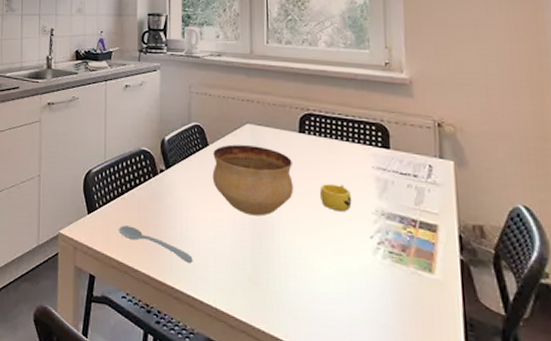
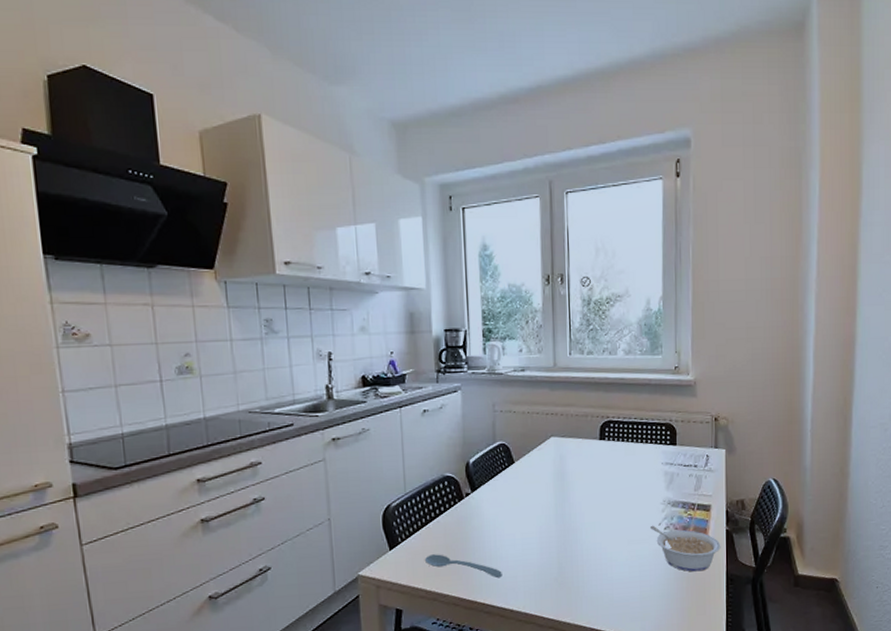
bowl: present [212,144,293,216] -> none [519,457,595,523]
cup: present [320,184,352,212] -> none [618,483,644,507]
legume: none [359,236,454,306] -> present [649,525,721,572]

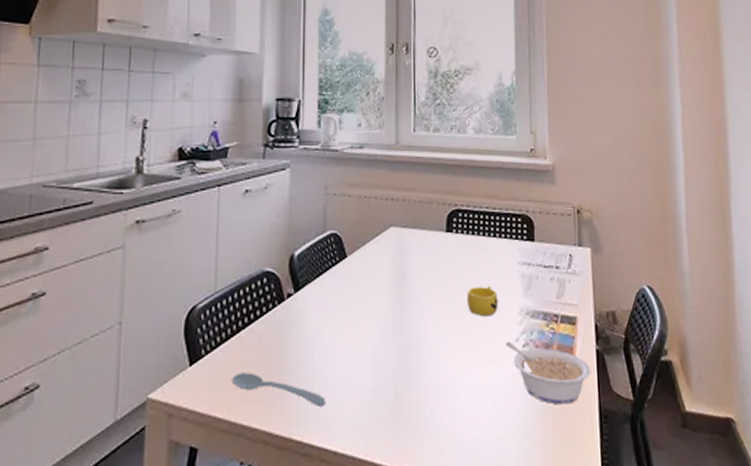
cup: none [618,483,644,507] -> present [467,286,499,317]

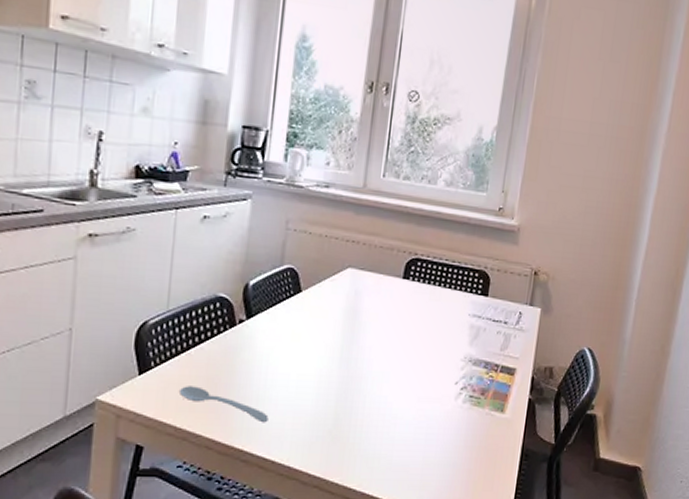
cup: present [467,286,499,317] -> none [414,332,445,360]
legume: present [505,341,591,405] -> none [444,383,521,442]

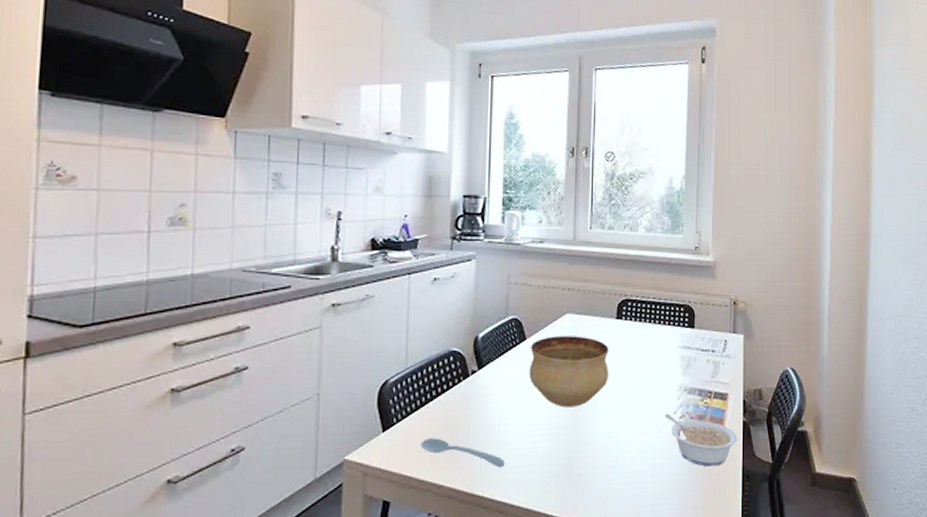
bowl: none [301,291,392,368] -> present [529,336,609,408]
legume: none [444,383,521,442] -> present [664,413,737,467]

